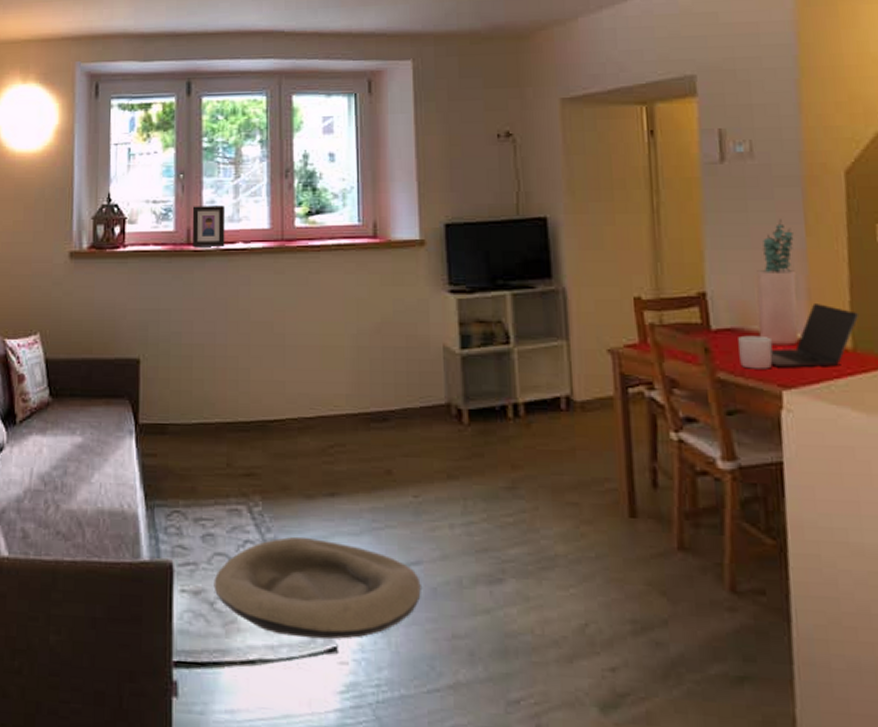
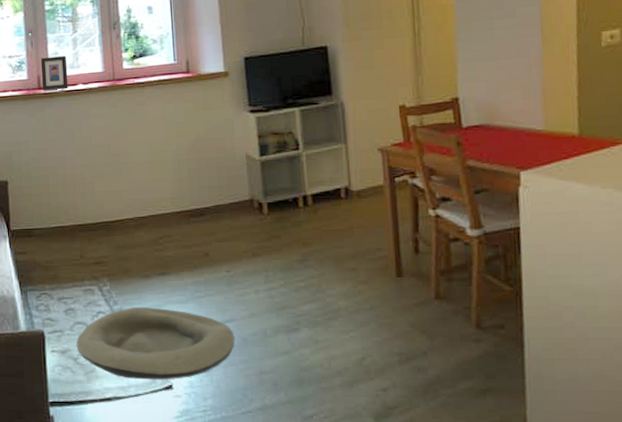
mug: present [738,335,773,369] -> none [484,129,514,156]
vase: present [756,219,799,345] -> none [500,33,535,136]
laptop: present [770,304,860,368] -> none [510,100,585,154]

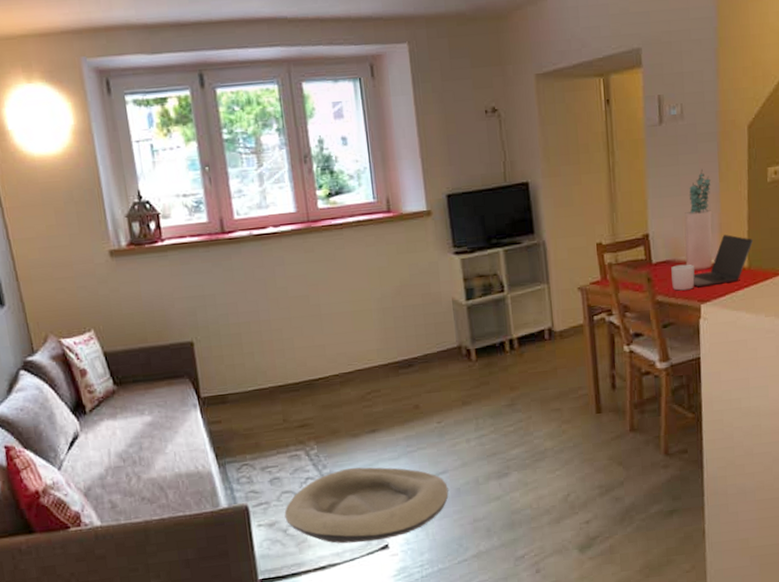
picture frame: present [40,56,69,91] -> none [221,194,257,236]
mug: none [484,129,514,156] -> present [671,264,695,291]
vase: none [500,33,535,136] -> present [684,169,713,271]
laptop: none [510,100,585,154] -> present [693,234,754,288]

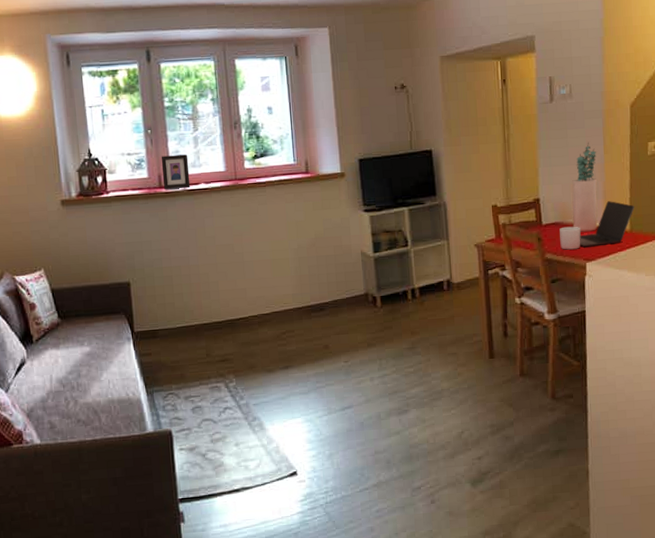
picture frame: none [221,194,257,236] -> present [161,154,191,190]
dog bed: present [284,467,449,544] -> none [204,399,353,469]

